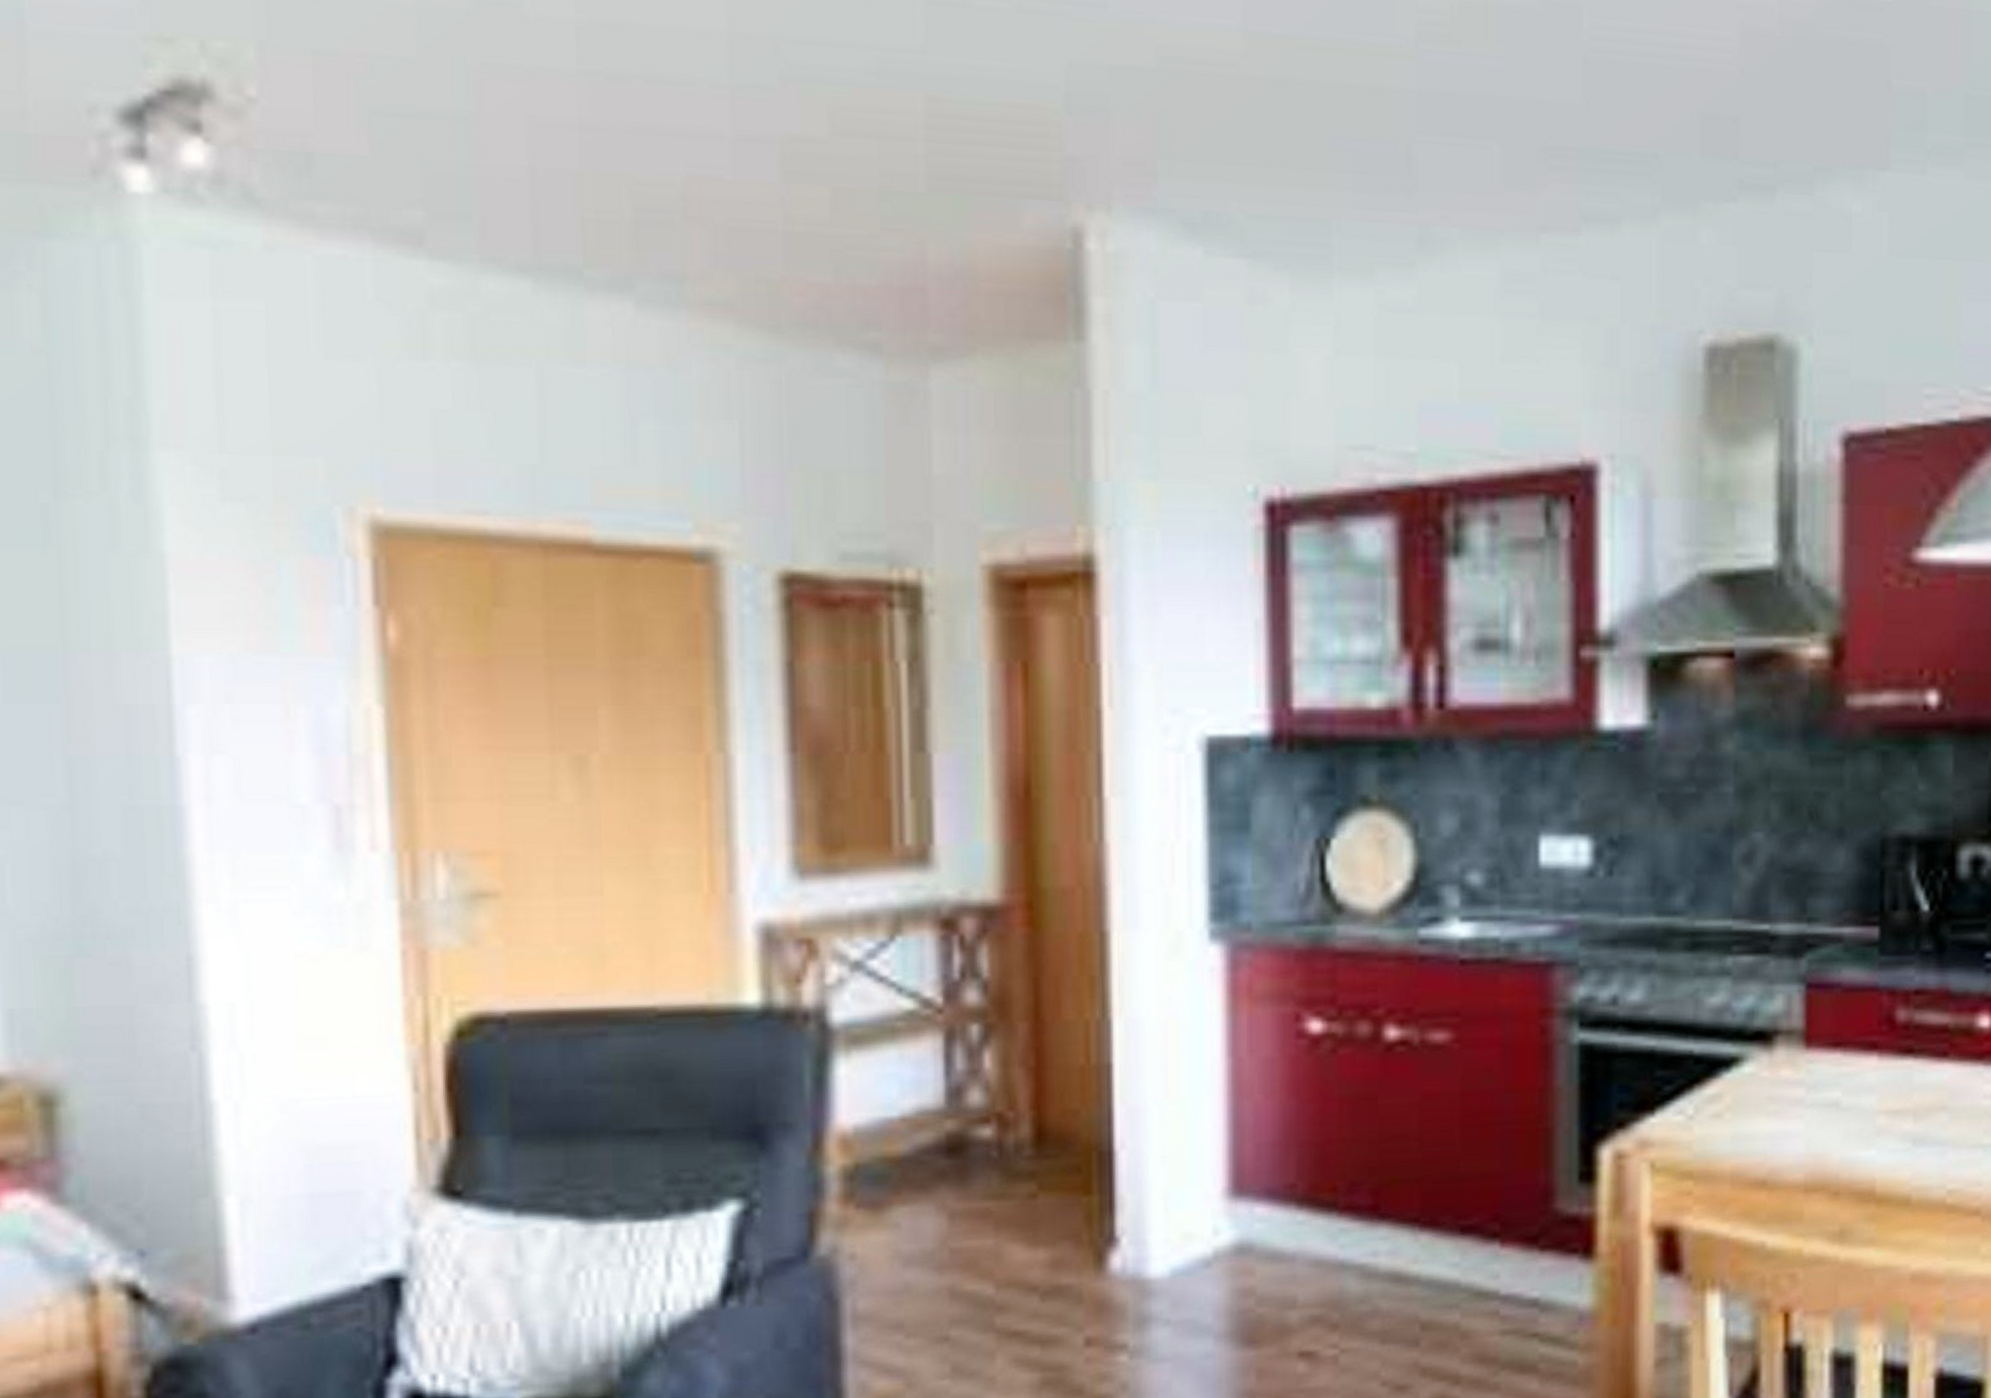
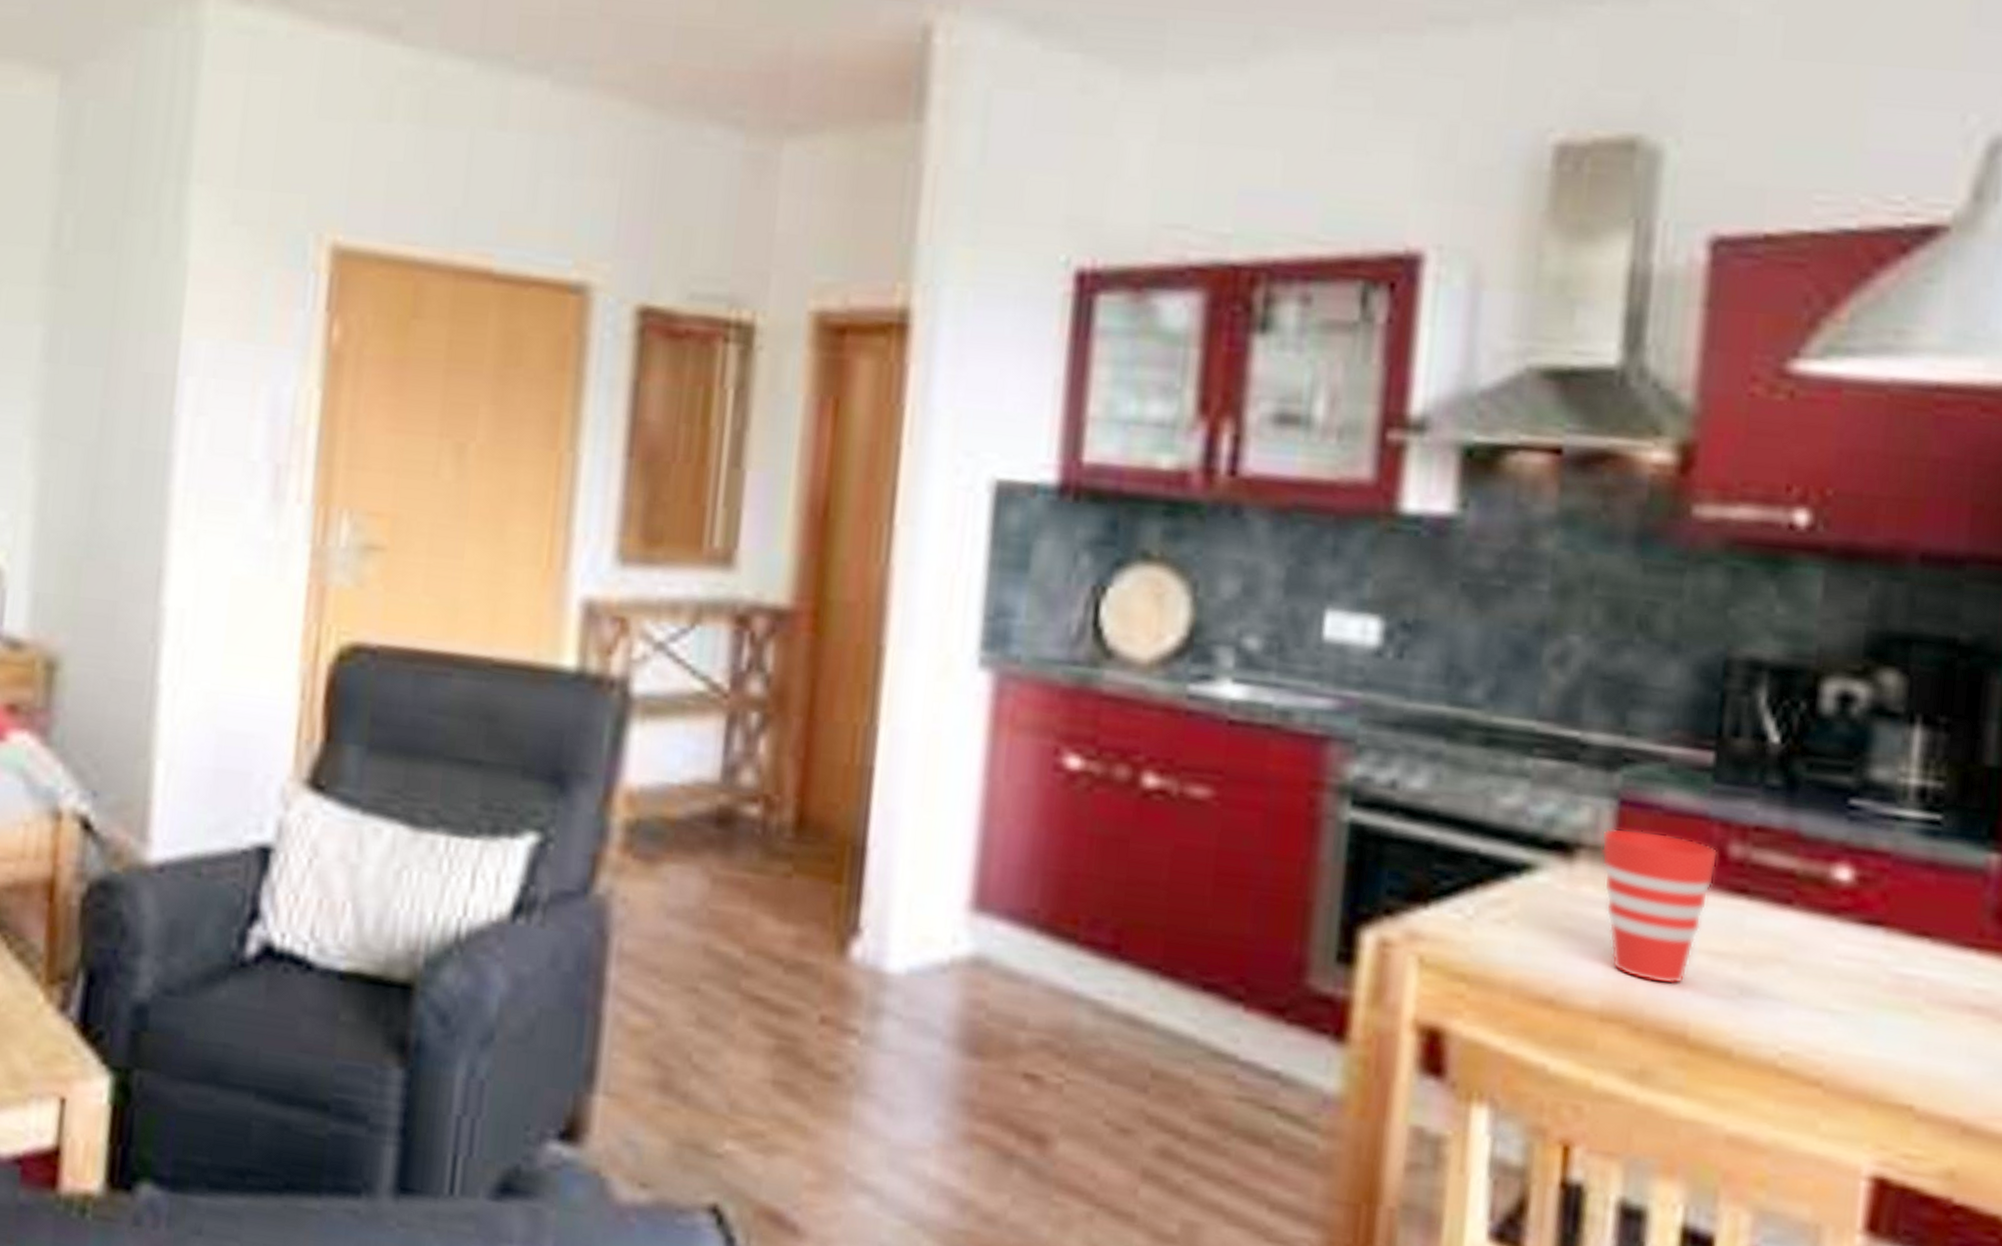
cup: none [1794,1009,1888,1149] -> present [1601,828,1719,985]

